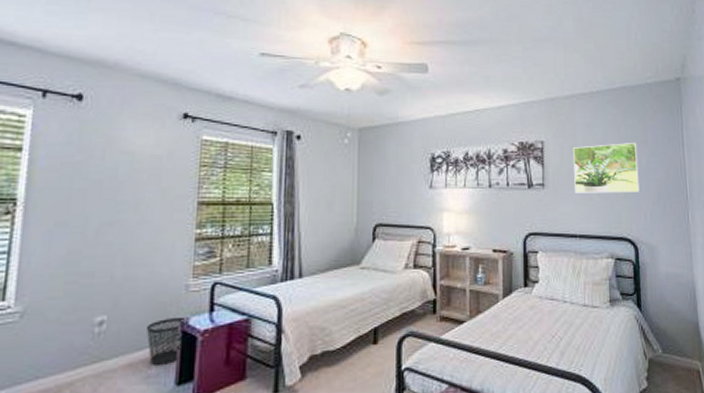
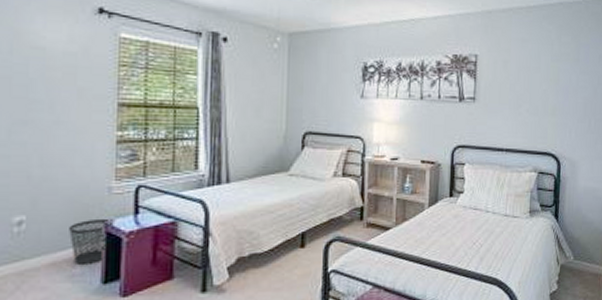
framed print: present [573,143,640,193] -> none [505,60,569,110]

